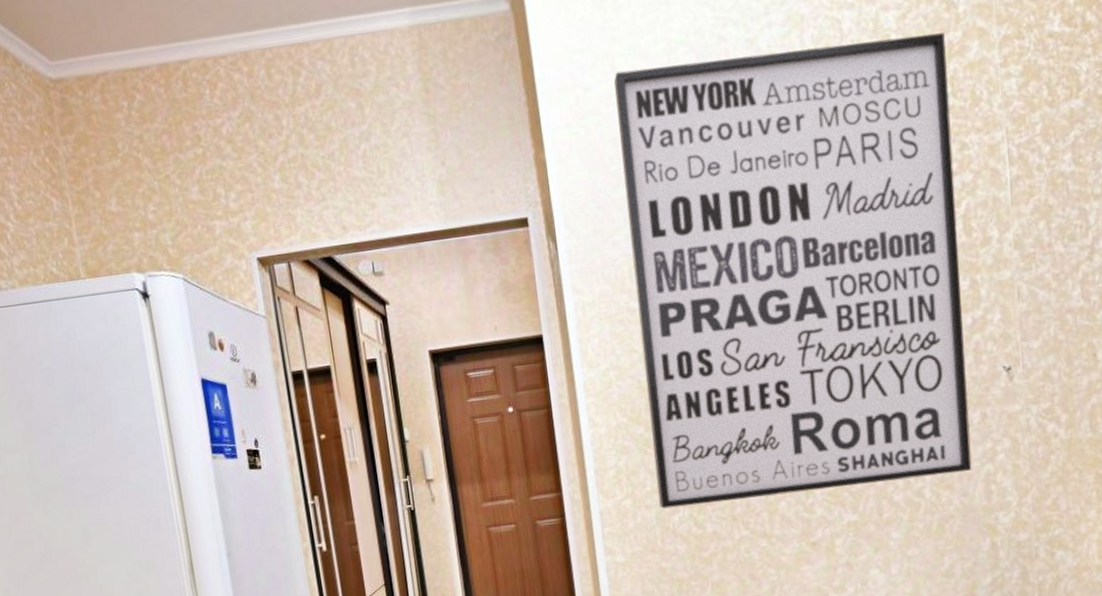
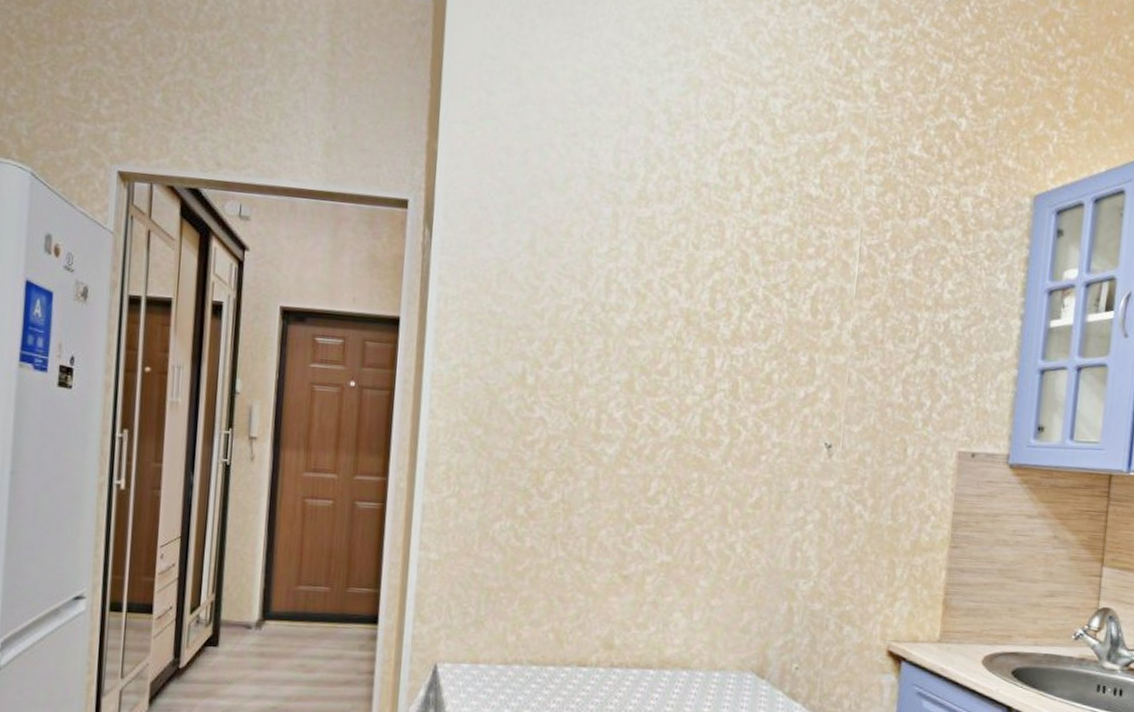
wall art: present [614,32,972,509] -> none [483,86,822,535]

